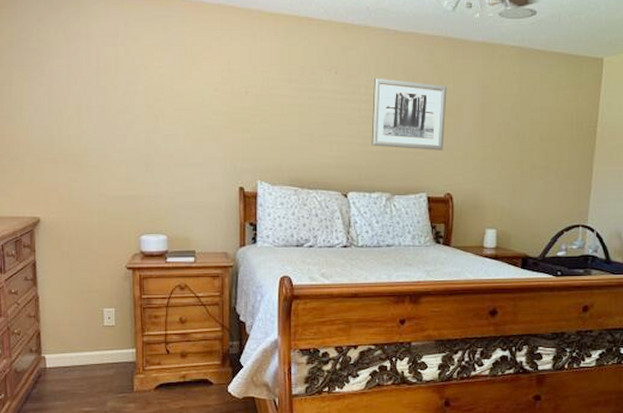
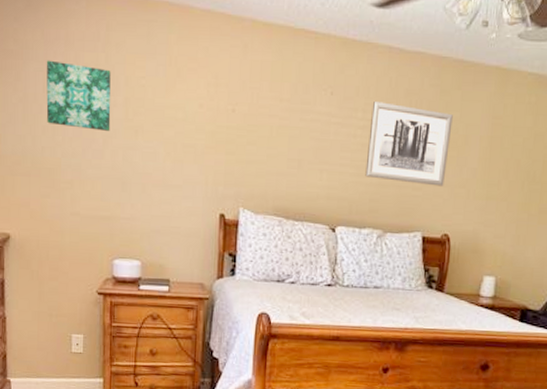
wall art: none [69,56,132,117] -> present [46,60,111,131]

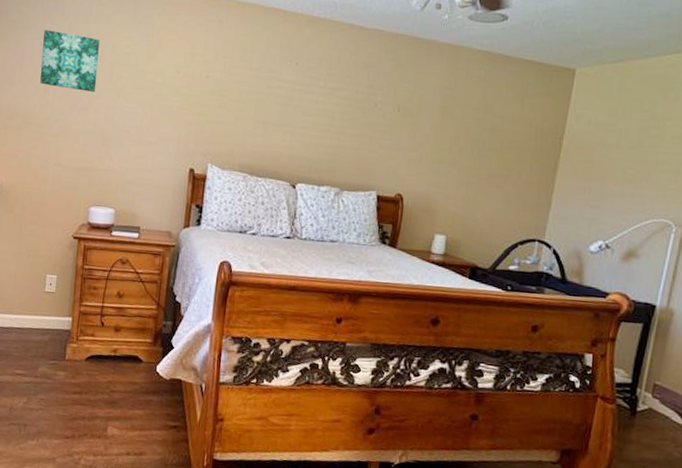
wall art: present [365,102,453,186] -> none [325,72,408,150]

